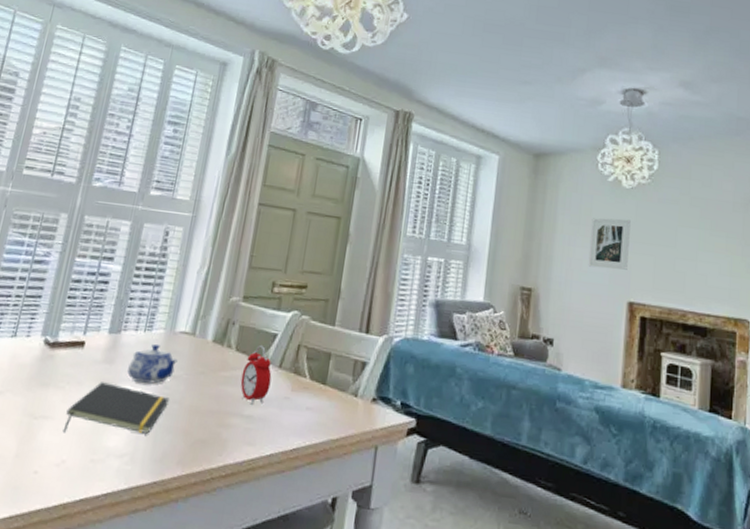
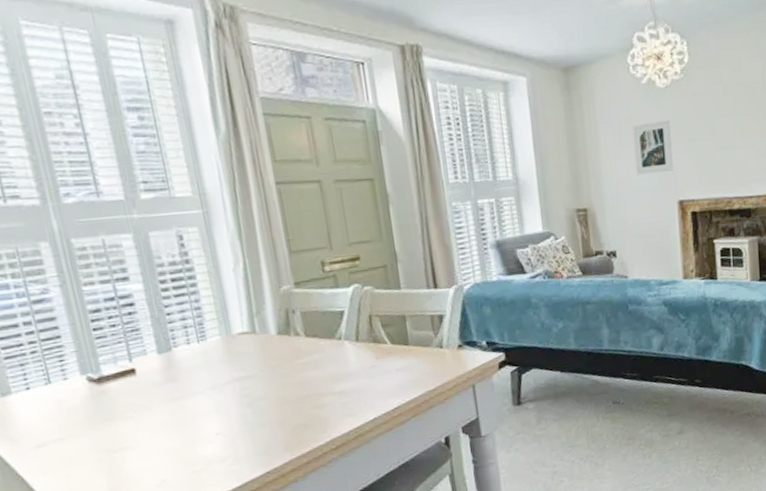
notepad: present [62,382,169,434] -> none [145,397,253,457]
teapot: present [127,344,178,384] -> none [194,352,247,392]
alarm clock: present [240,345,272,405] -> none [319,325,354,381]

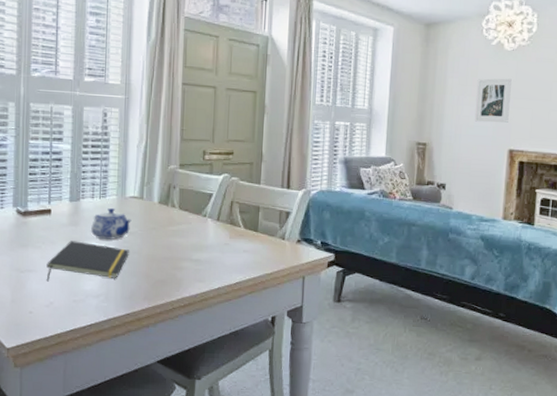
notepad: none [145,397,253,457] -> present [46,241,129,282]
teapot: none [194,352,247,392] -> present [91,208,132,239]

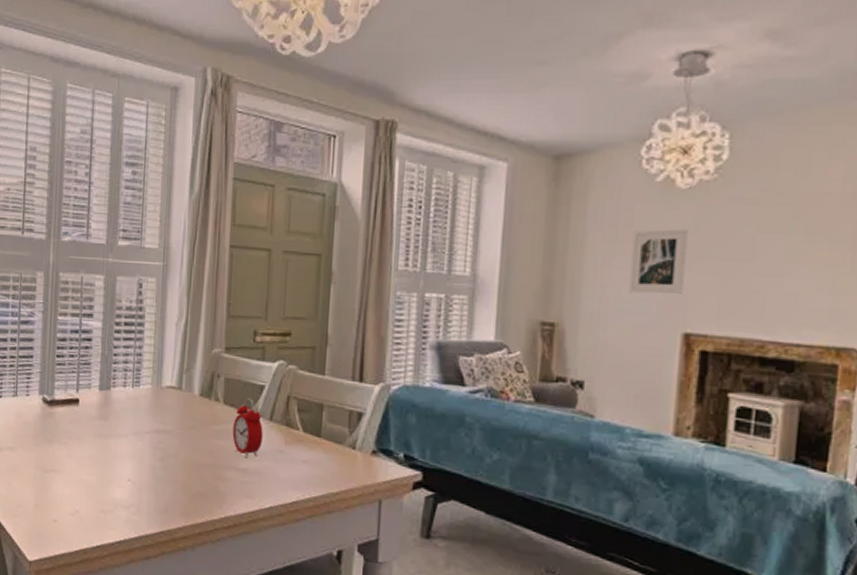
notepad: present [46,241,129,282] -> none [72,437,165,487]
teapot: present [91,208,132,239] -> none [122,400,168,438]
alarm clock: none [186,204,212,251] -> present [232,398,263,458]

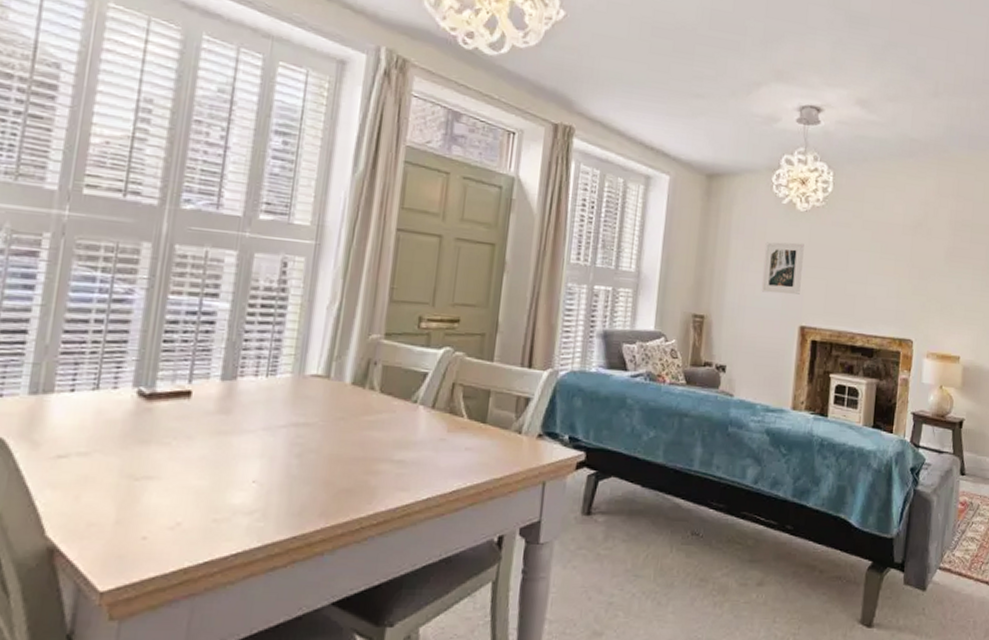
alarm clock: present [232,398,263,458] -> none [388,386,424,449]

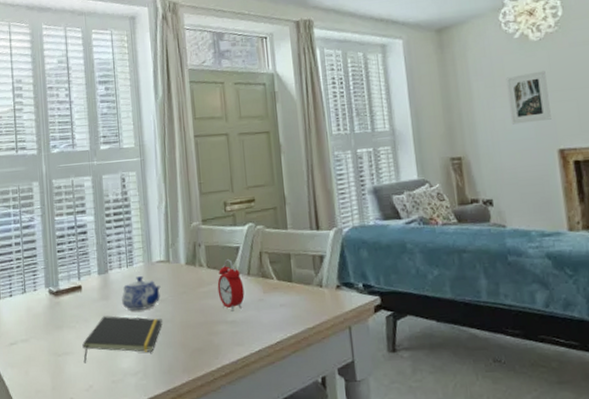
notepad: none [173,435,304,493] -> present [82,315,162,363]
teapot: none [249,390,311,433] -> present [122,276,161,311]
alarm clock: none [388,386,424,449] -> present [217,259,245,311]

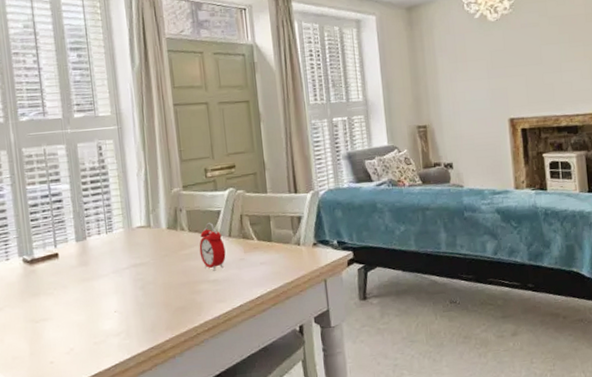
notepad: present [82,315,162,363] -> none [61,280,145,328]
teapot: present [122,276,161,311] -> none [102,242,142,275]
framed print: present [506,70,551,125] -> none [467,48,504,96]

